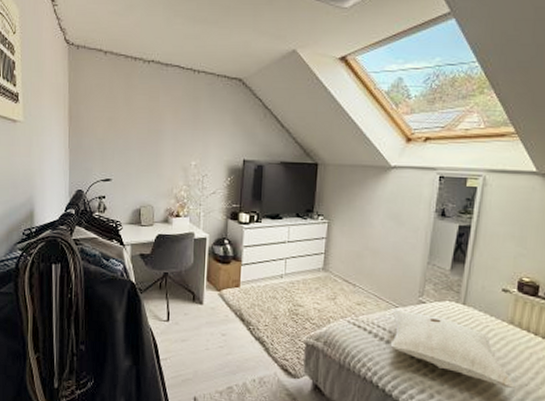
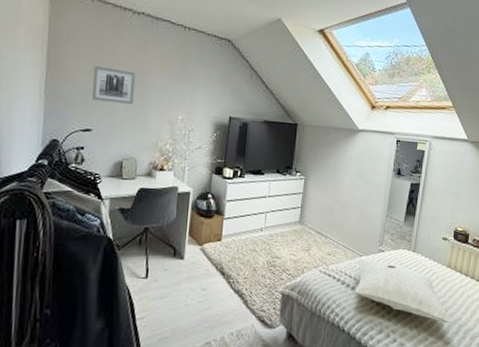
wall art: none [109,117,149,153] -> present [91,65,136,104]

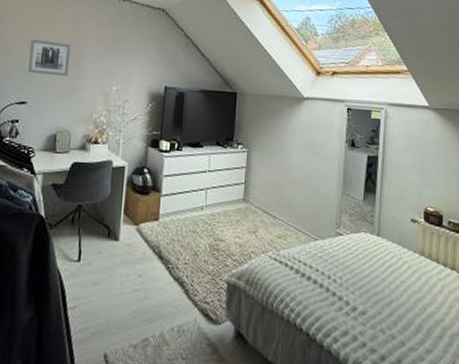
cushion: present [355,258,452,324] -> none [311,242,434,326]

